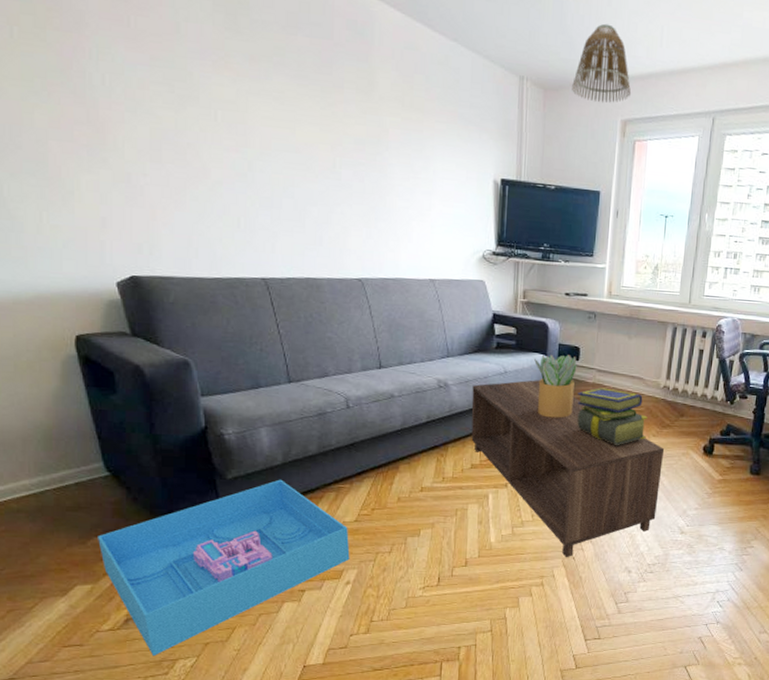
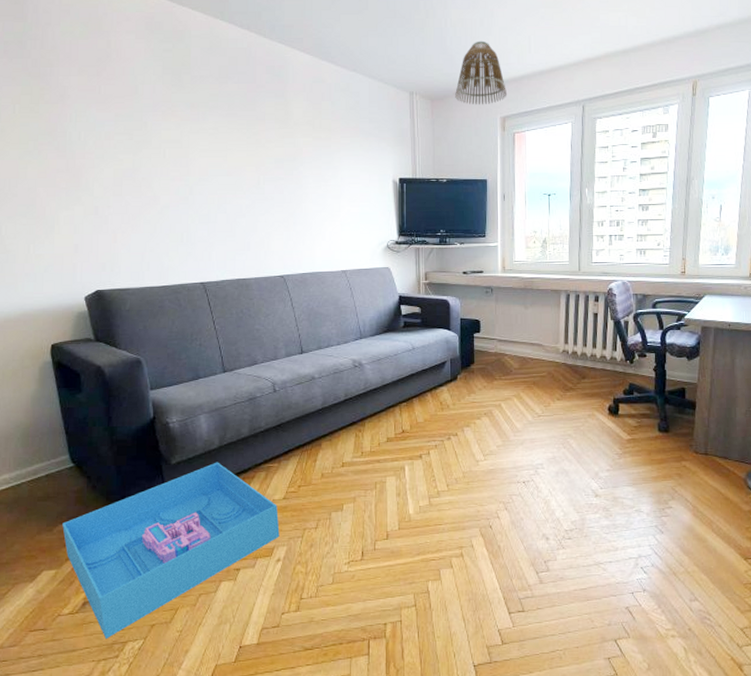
coffee table: present [471,380,665,557] -> none [384,354,570,526]
potted plant: present [534,354,577,418] -> none [439,328,479,389]
stack of books: present [577,387,648,446] -> none [481,356,551,412]

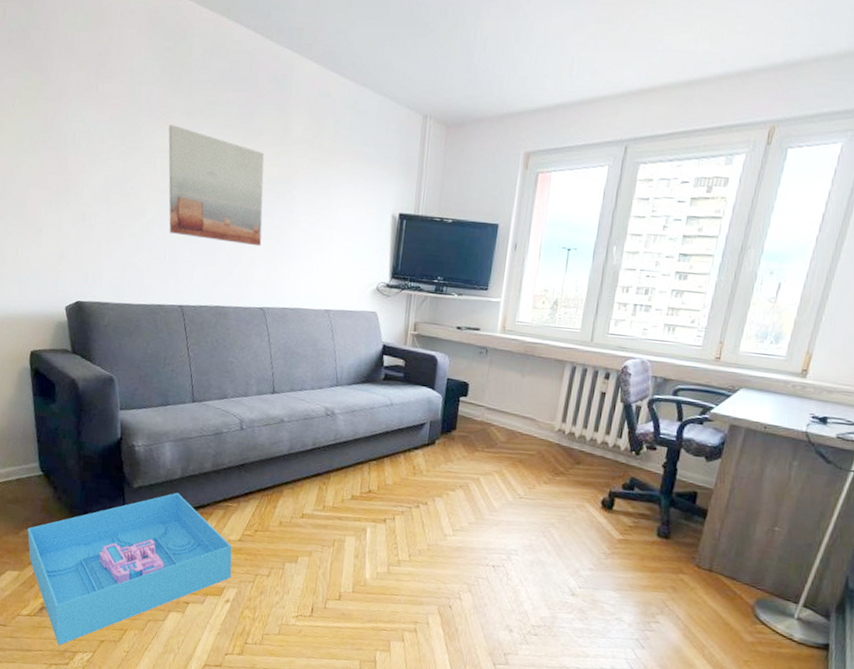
wall art: none [175,118,275,220] -> present [168,125,264,247]
lamp shade: present [455,41,508,105] -> none [474,59,537,137]

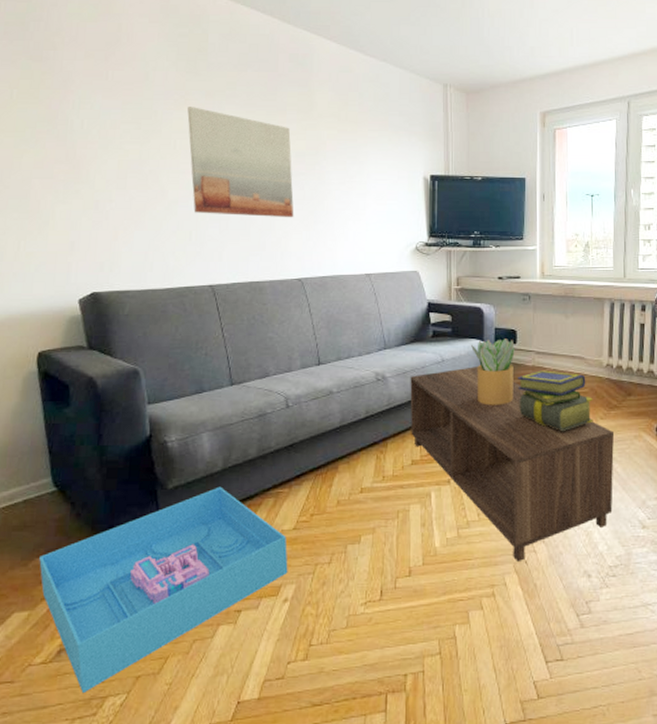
coffee table: none [353,414,557,605] -> present [410,367,615,561]
potted plant: none [421,388,465,456] -> present [471,339,515,405]
stack of books: none [461,426,539,491] -> present [517,370,593,432]

